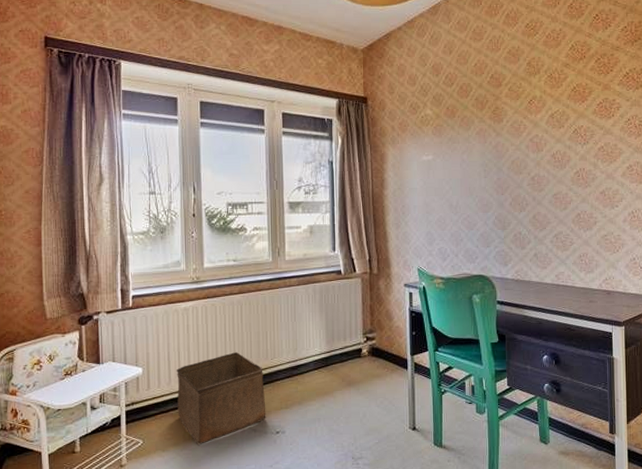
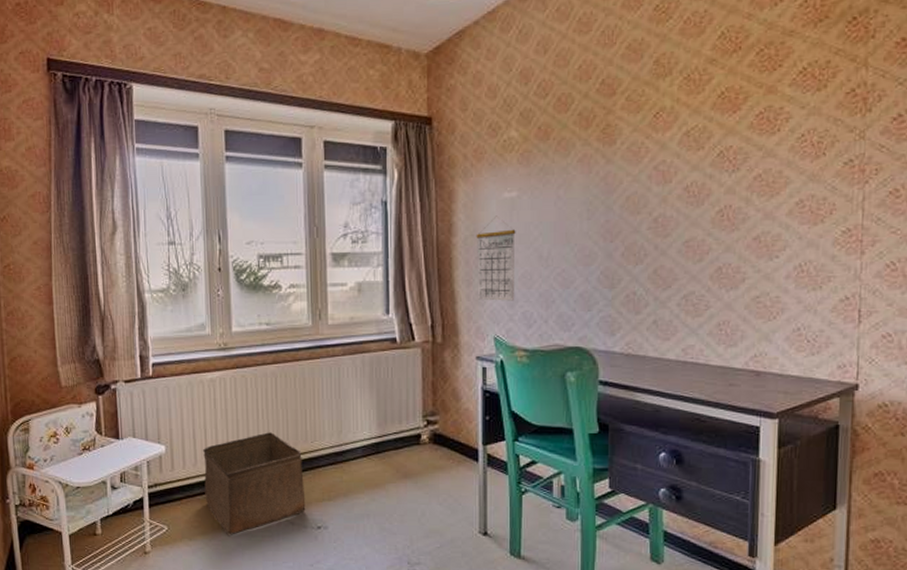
calendar: none [402,174,432,240] -> present [476,215,516,301]

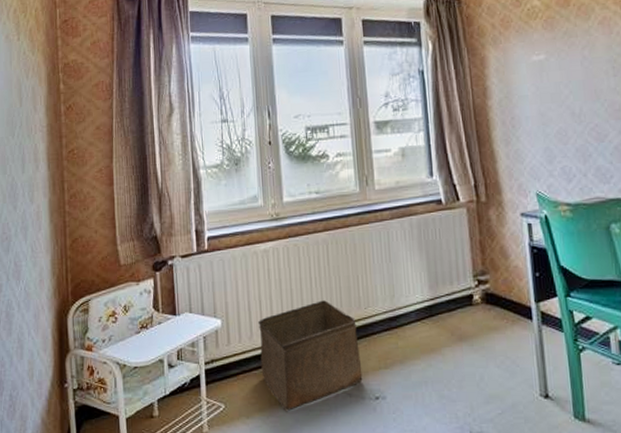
calendar: present [476,215,516,301] -> none [509,77,552,159]

